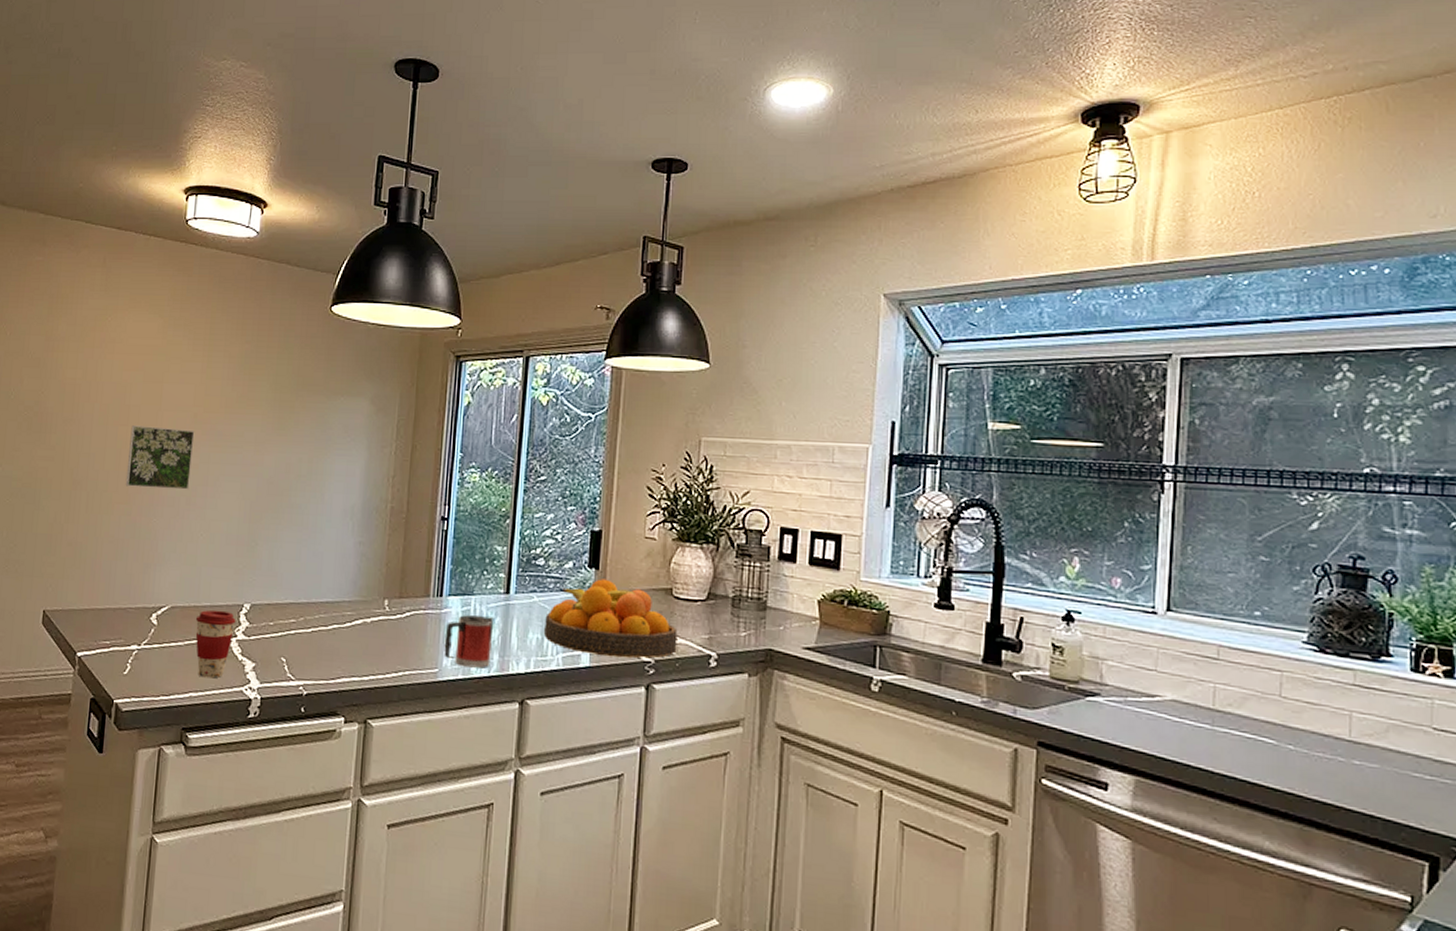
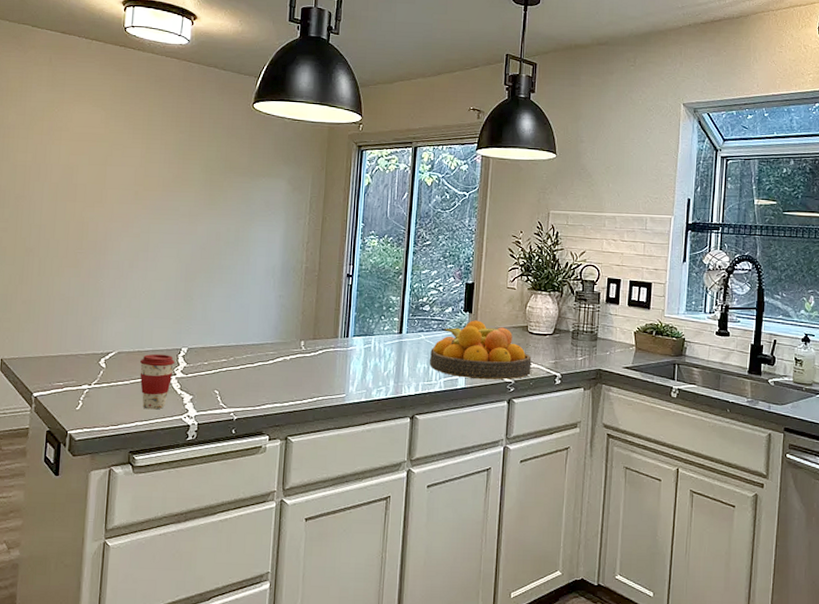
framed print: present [125,425,195,490] -> none [74,201,136,255]
mug: present [443,615,494,668] -> none [350,351,390,392]

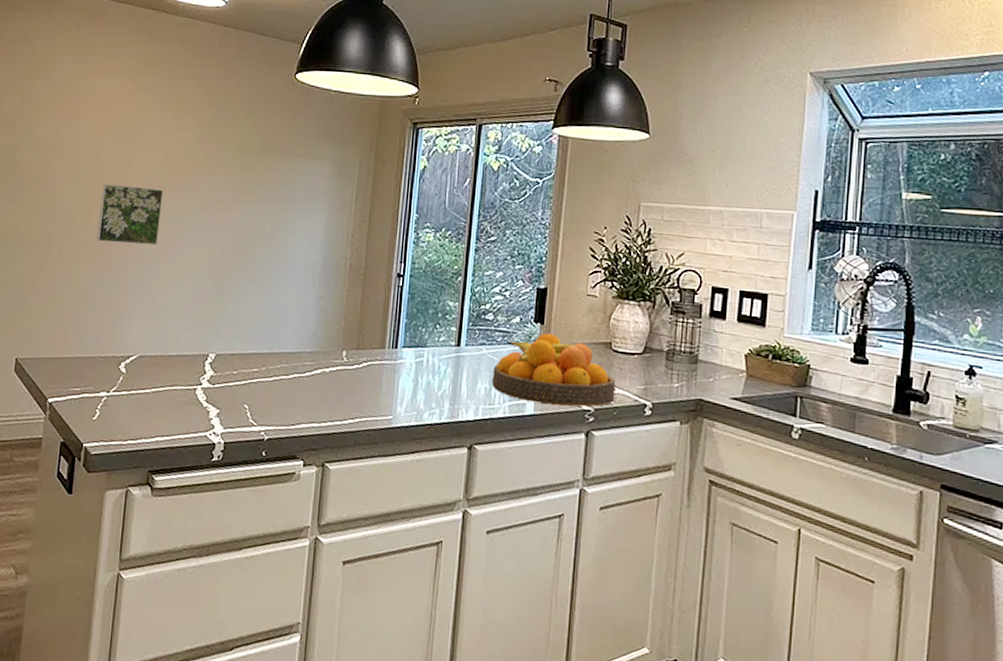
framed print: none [74,201,136,255] -> present [96,183,164,246]
coffee cup: present [139,353,175,410] -> none [162,359,201,424]

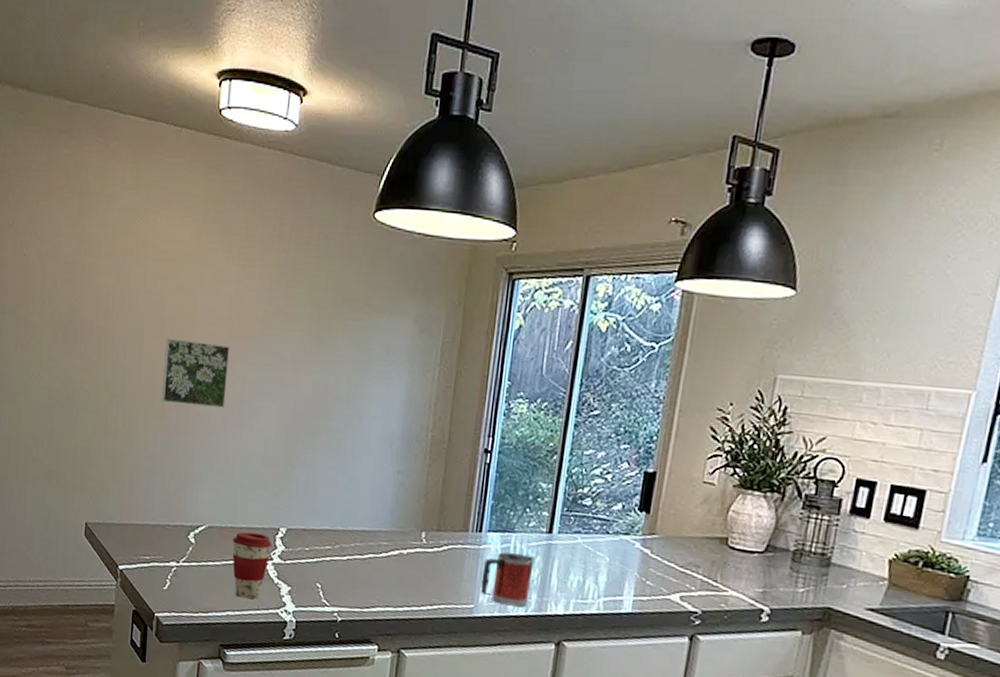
coffee cup: none [162,359,201,424] -> present [232,532,272,599]
mug: none [398,366,446,416] -> present [480,552,535,607]
fruit bowl: present [492,333,616,407] -> none [586,523,730,609]

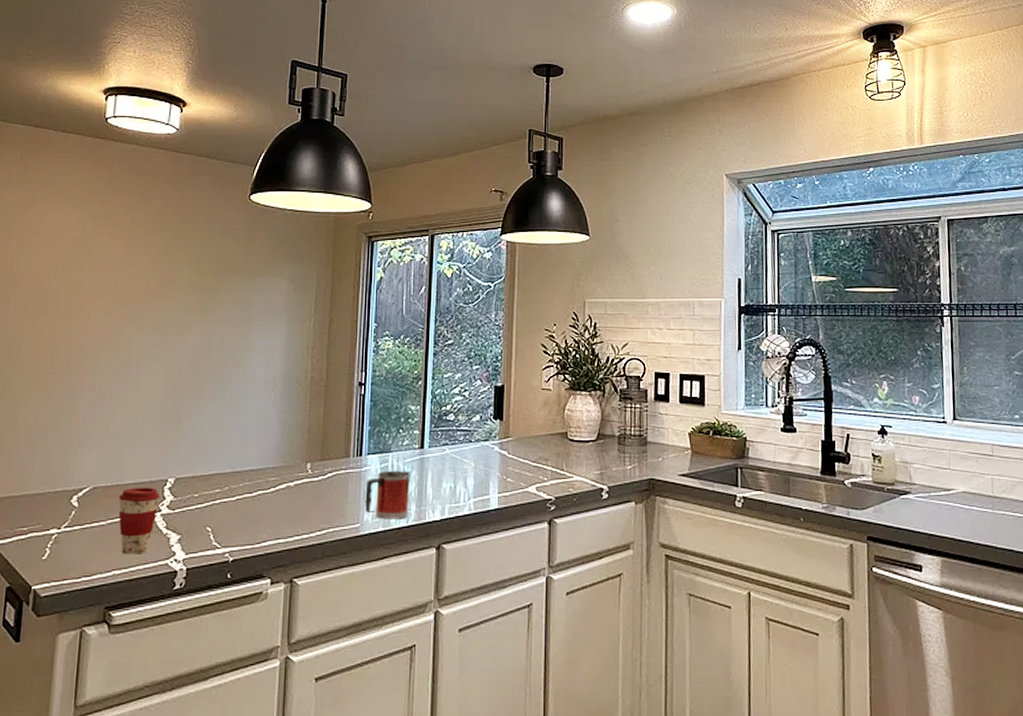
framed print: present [161,338,230,409] -> none [44,313,116,373]

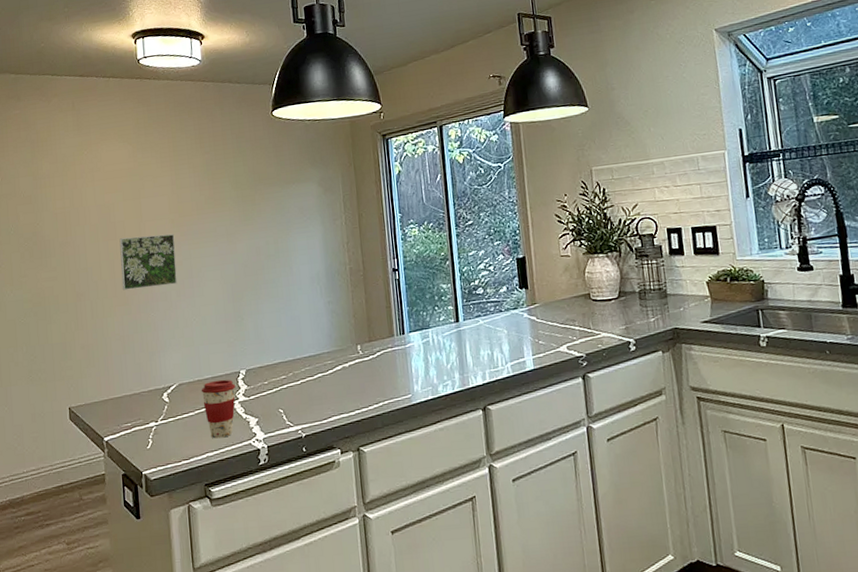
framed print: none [44,313,116,373] -> present [119,234,178,291]
mug: present [364,471,411,520] -> none [411,343,454,389]

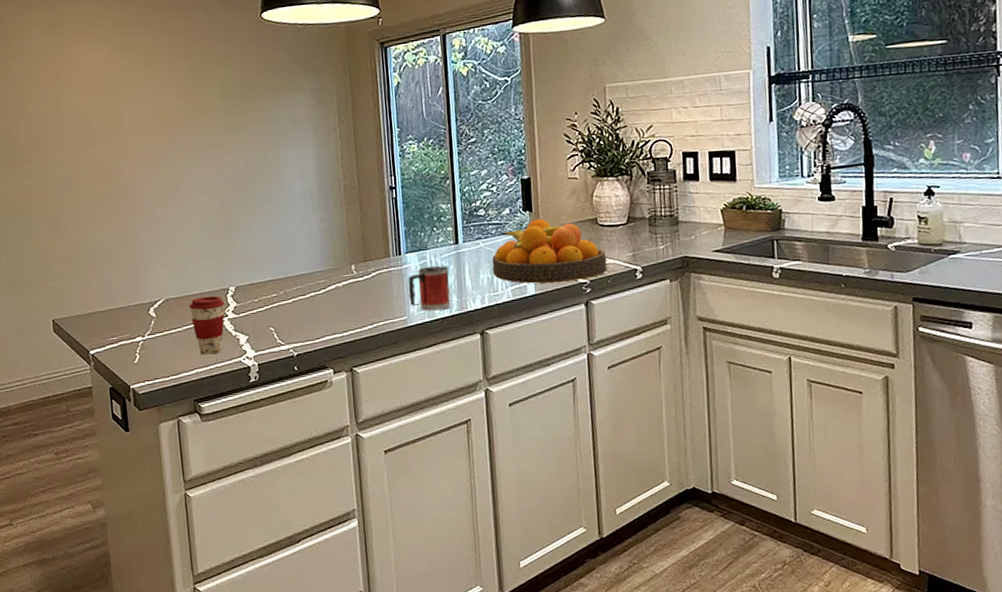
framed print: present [119,234,178,291] -> none [99,143,162,202]
mug: none [411,343,454,389] -> present [407,266,451,311]
fruit bowl: none [491,295,602,359] -> present [492,219,607,284]

